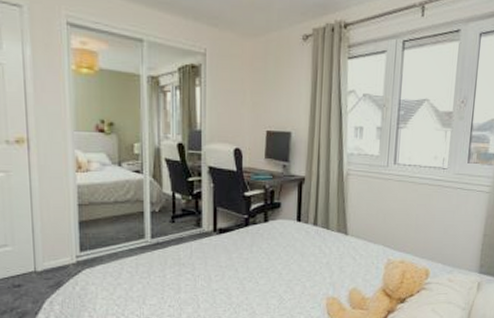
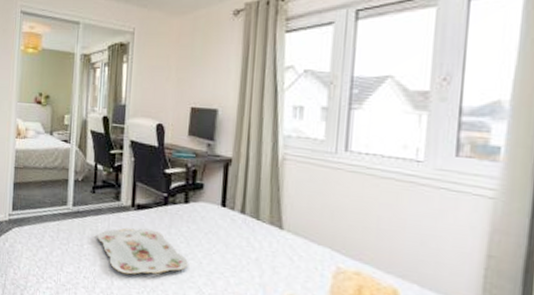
serving tray: none [180,251,269,296] -> present [97,227,188,275]

